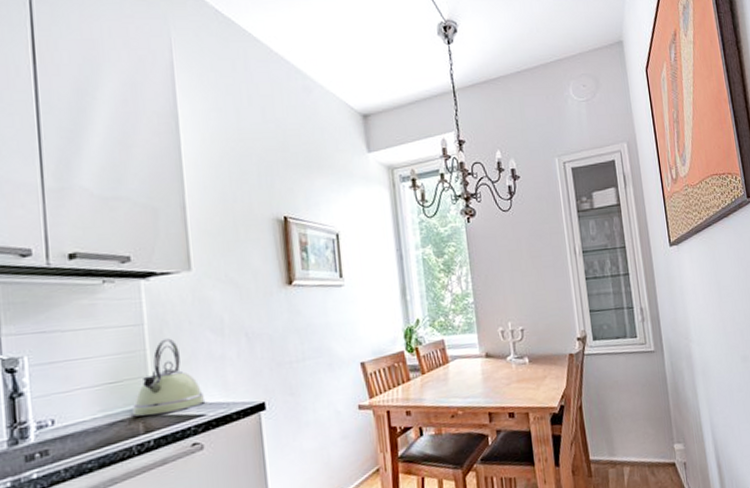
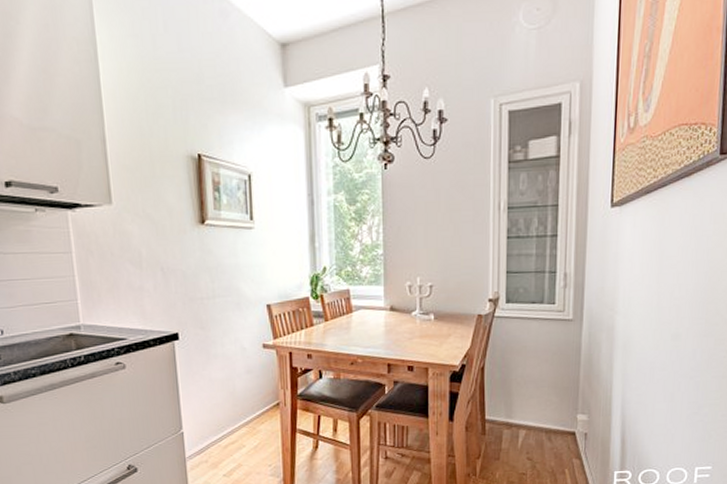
kettle: present [131,338,206,418] -> none [64,267,127,336]

